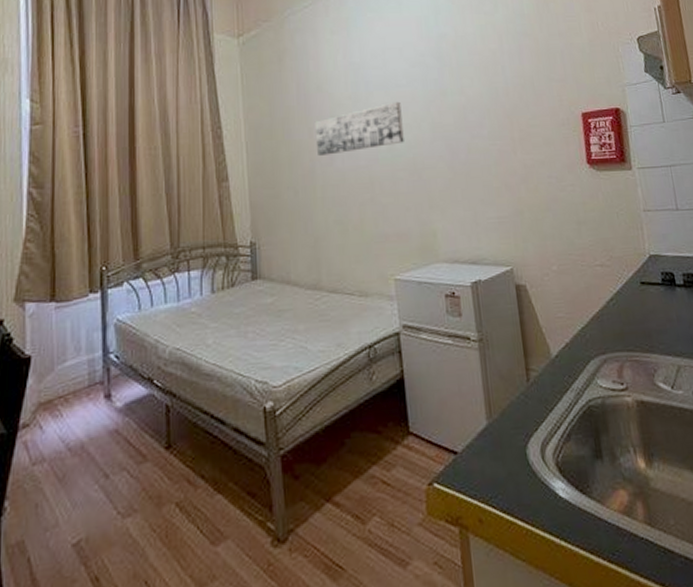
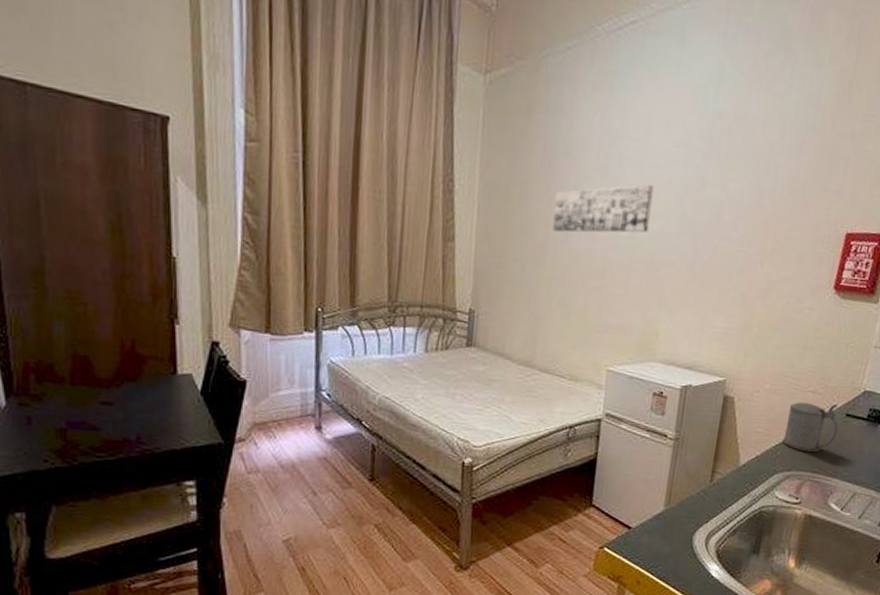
beer stein: none [582,274,640,330] -> present [782,402,839,453]

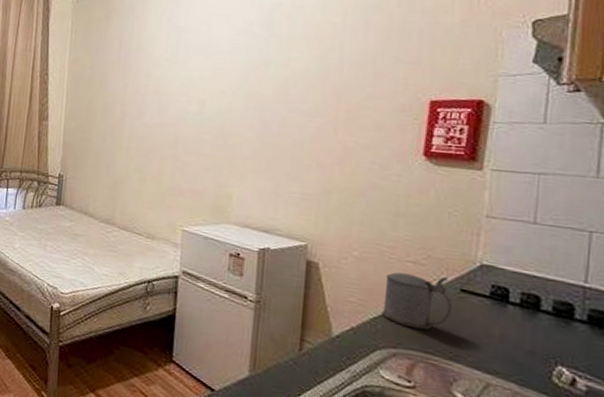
wall art: present [552,184,654,233] -> none [128,67,219,110]

